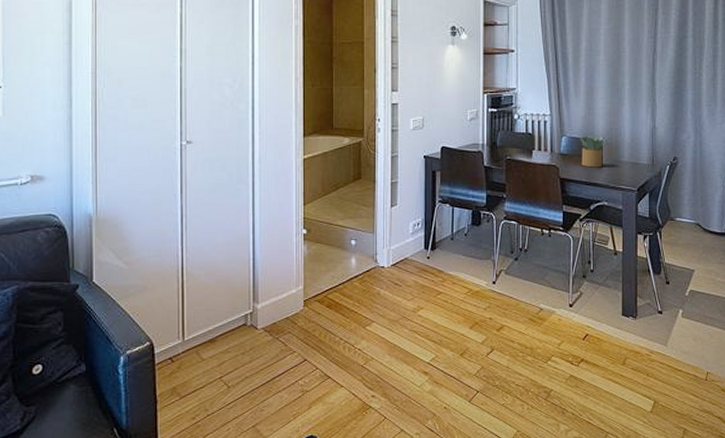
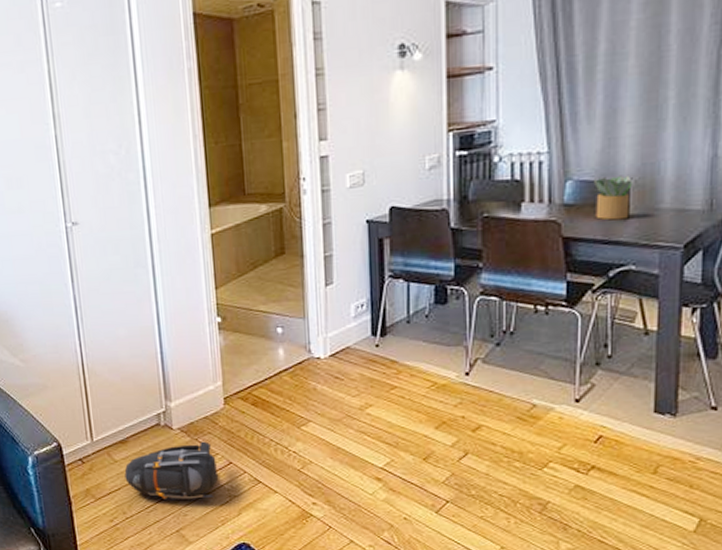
backpack: none [210,340,293,397] -> present [124,441,218,501]

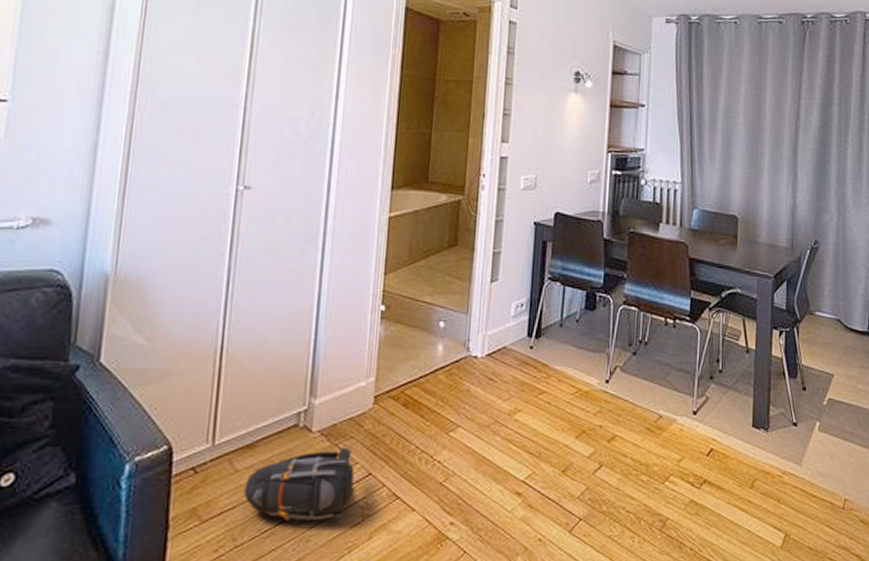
potted plant: present [593,175,633,221] -> none [712,209,740,248]

